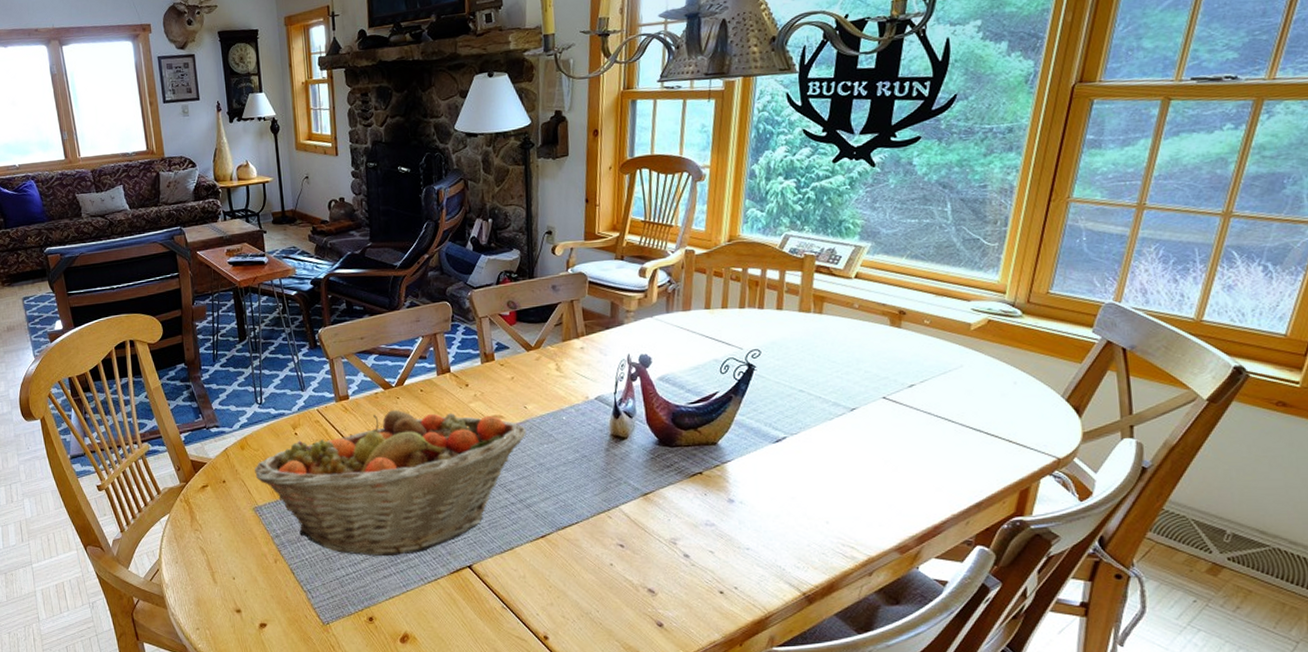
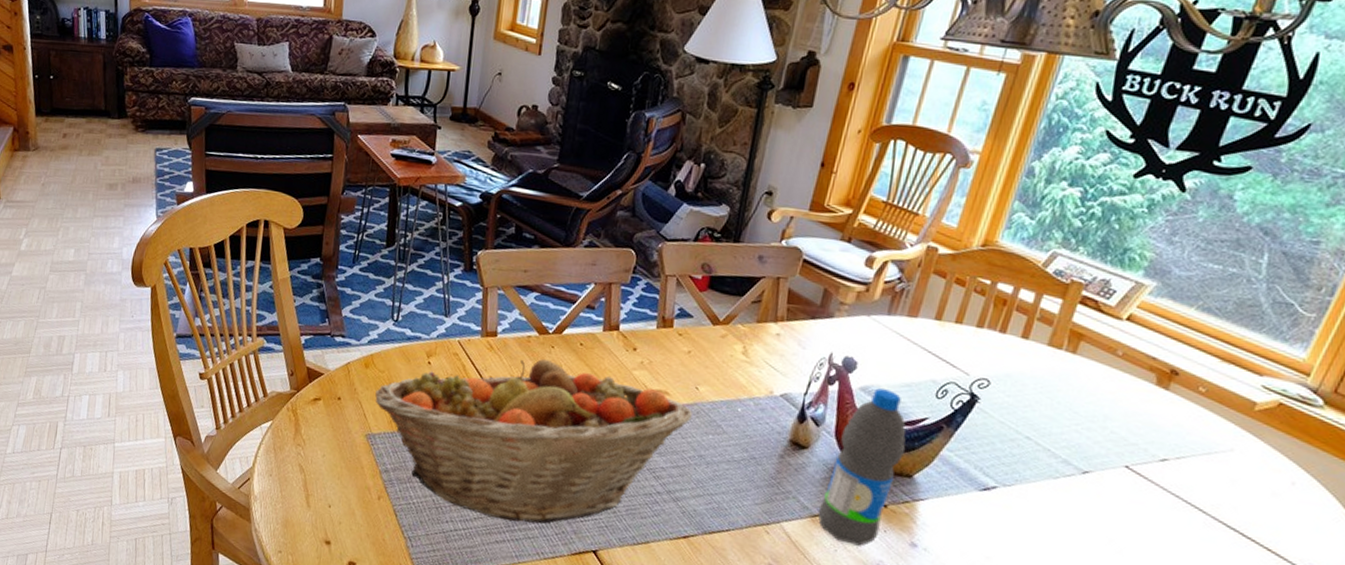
water bottle: none [647,375,706,512] -> present [817,388,907,546]

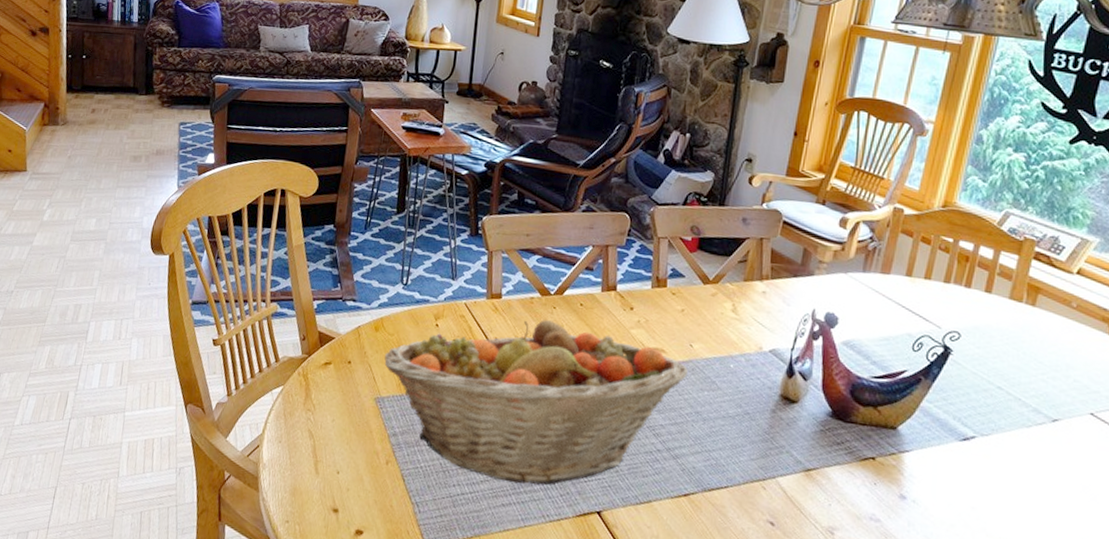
water bottle: present [817,388,907,546] -> none [810,342,888,500]

